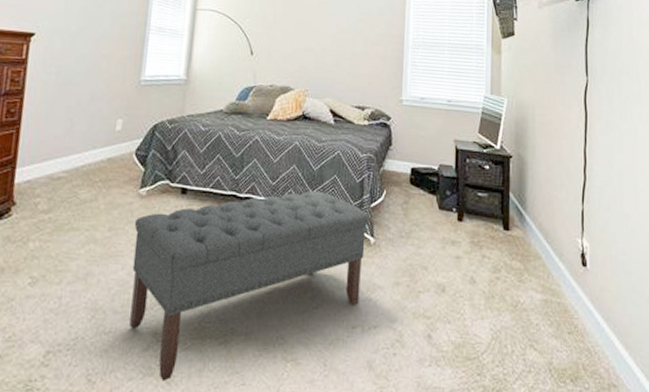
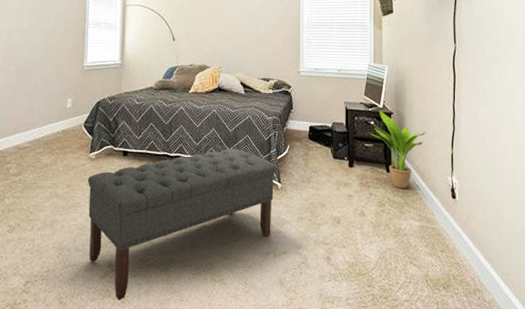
potted plant: none [482,151,552,252] -> present [368,110,427,189]

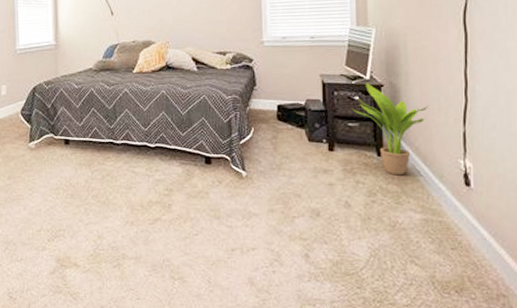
bench: present [87,148,276,301] -> none [28,133,239,297]

